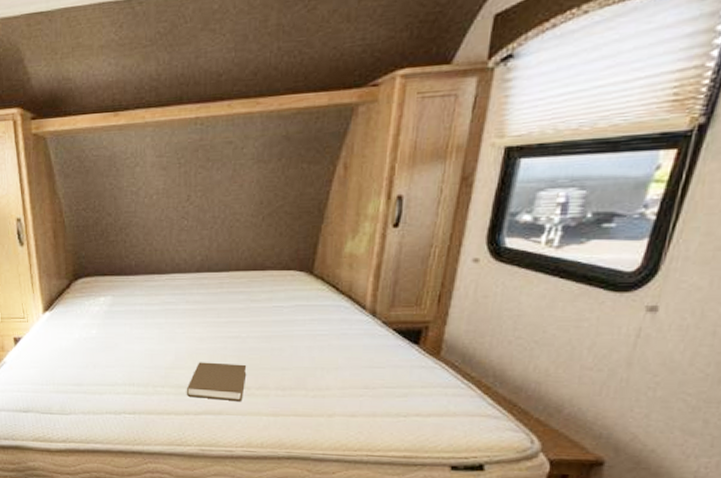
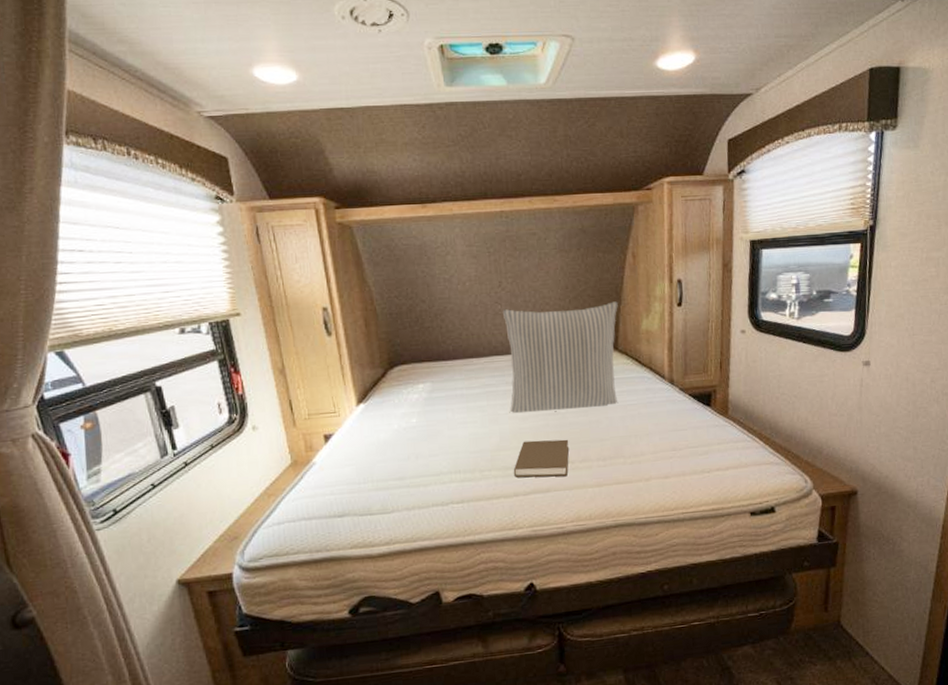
pillow: none [187,220,319,336] -> present [502,301,619,414]

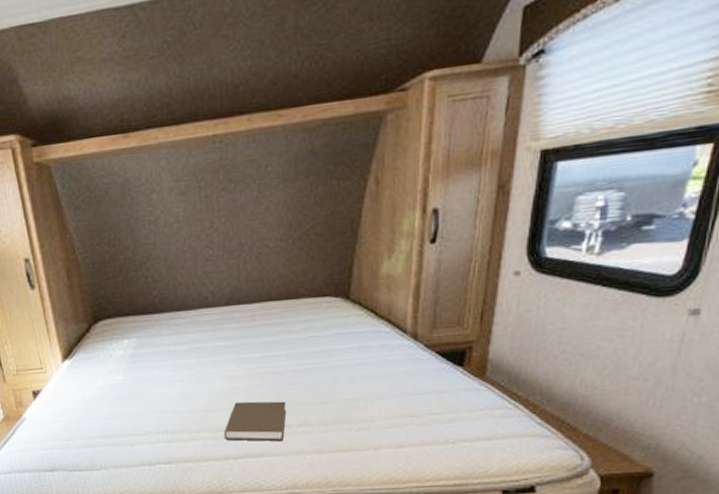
pillow: present [502,301,619,414] -> none [214,240,353,373]

